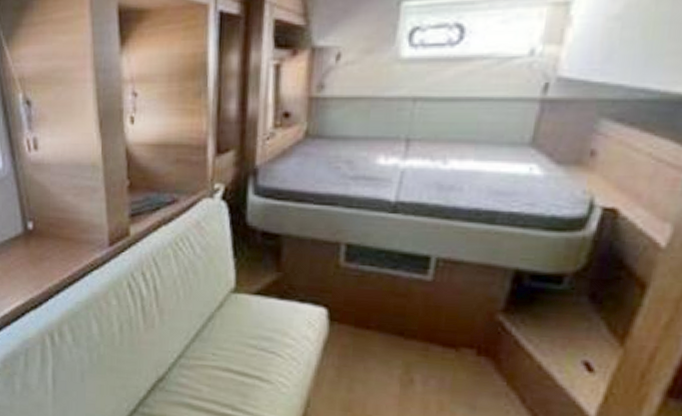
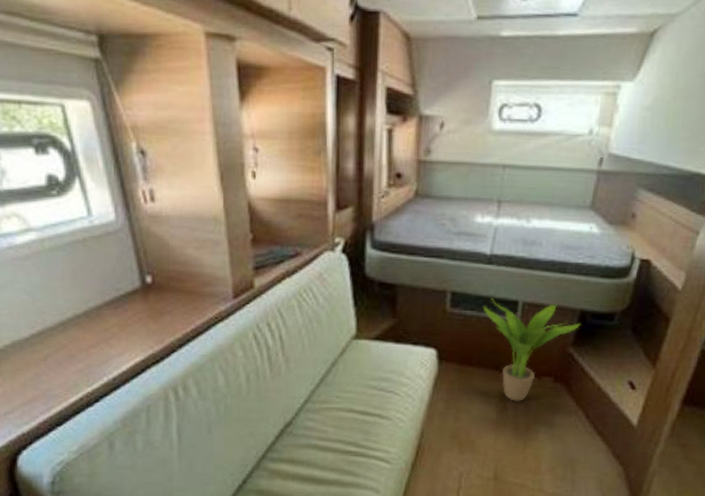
potted plant: none [384,253,515,375] -> present [482,298,581,402]

